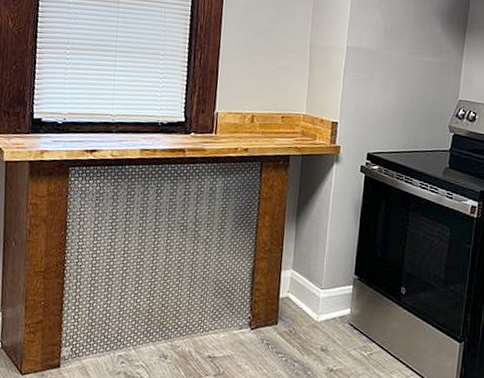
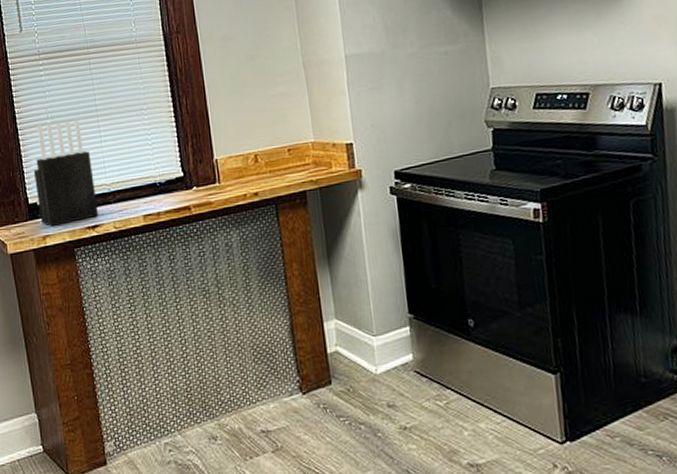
knife block: none [42,48,102,144] -> present [33,119,98,226]

